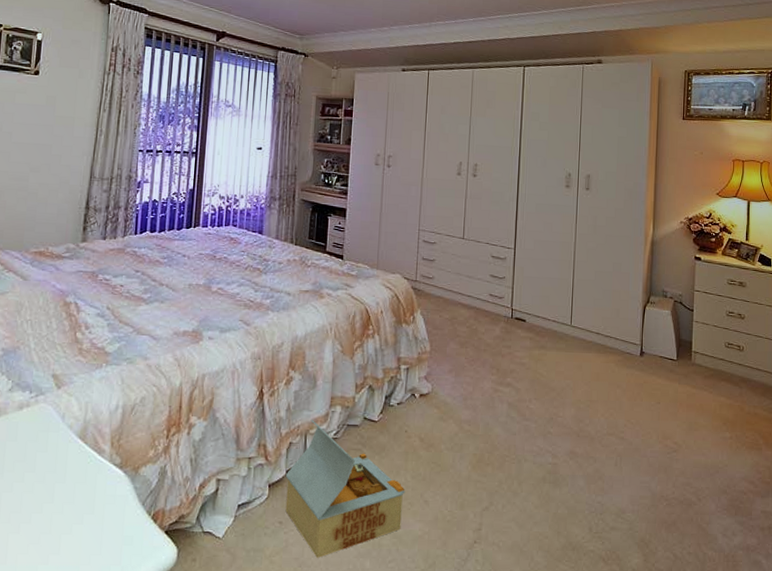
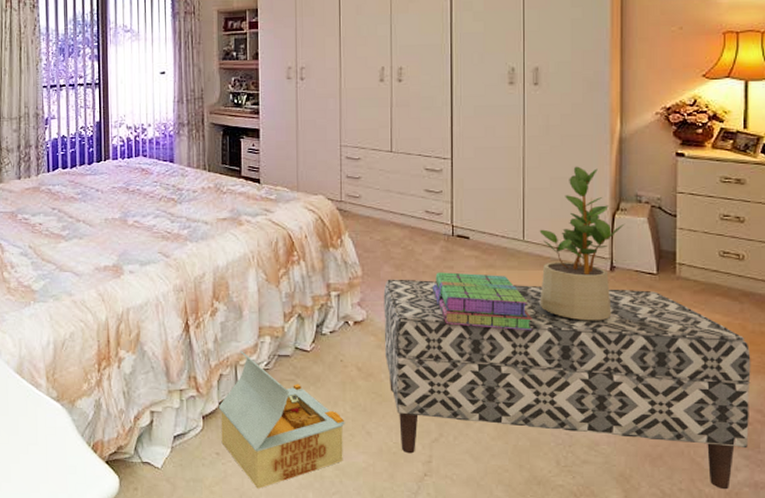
bench: none [446,355,747,553] -> present [383,279,751,490]
stack of books: none [491,351,575,408] -> present [432,272,533,331]
potted plant: none [581,262,654,400] -> present [539,166,625,321]

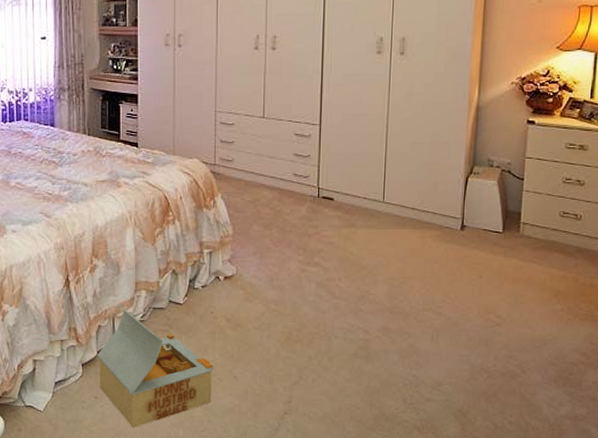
bench: present [383,279,751,490] -> none [252,237,581,422]
stack of books: present [432,272,533,331] -> none [297,231,389,285]
potted plant: present [539,166,625,321] -> none [395,132,477,275]

